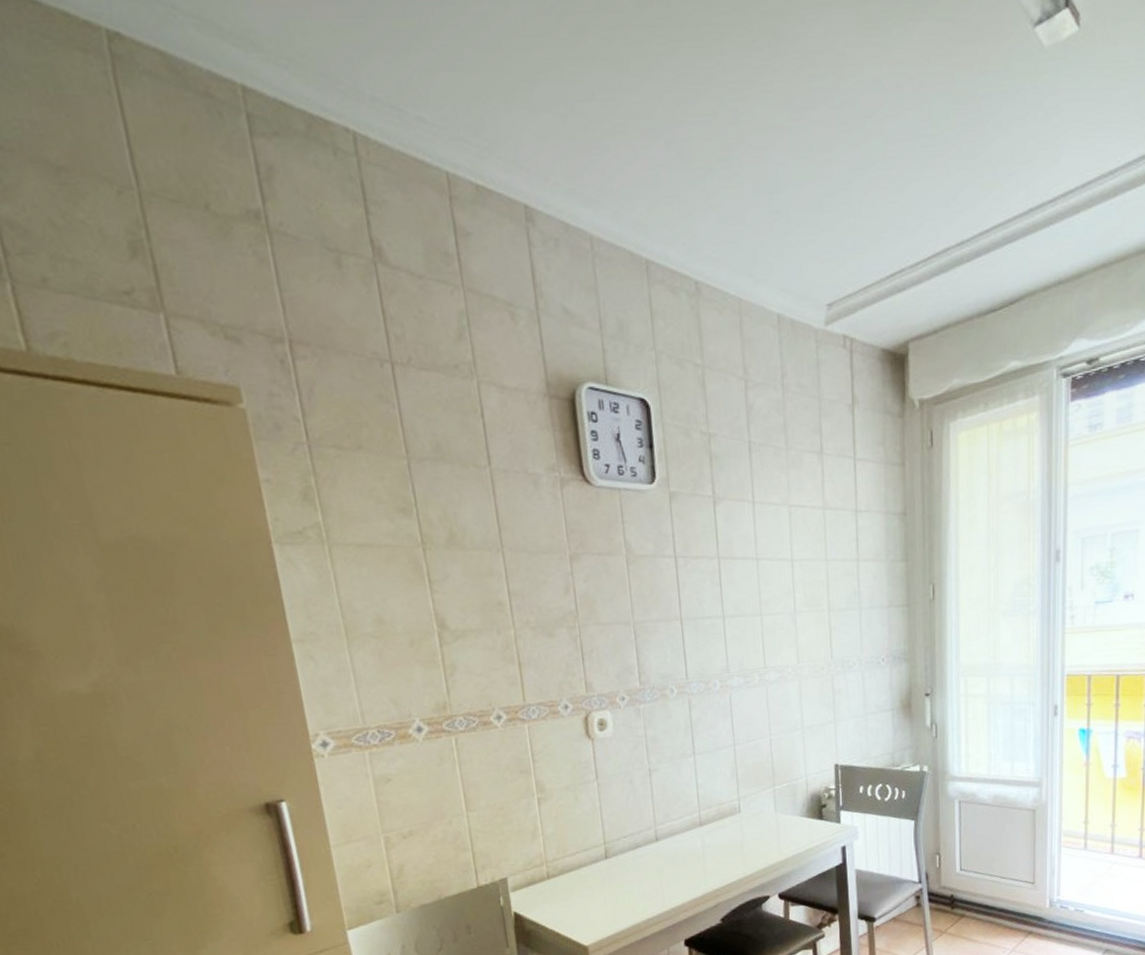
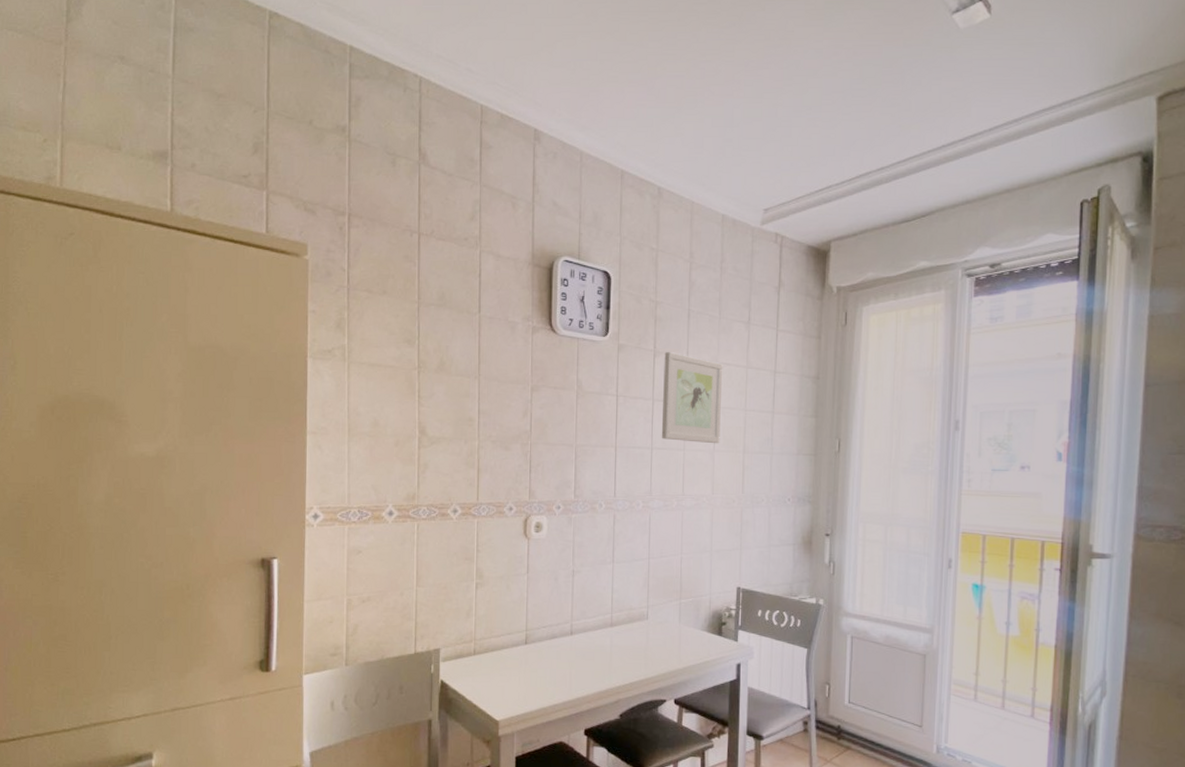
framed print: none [726,497,801,605] -> present [661,352,723,444]

